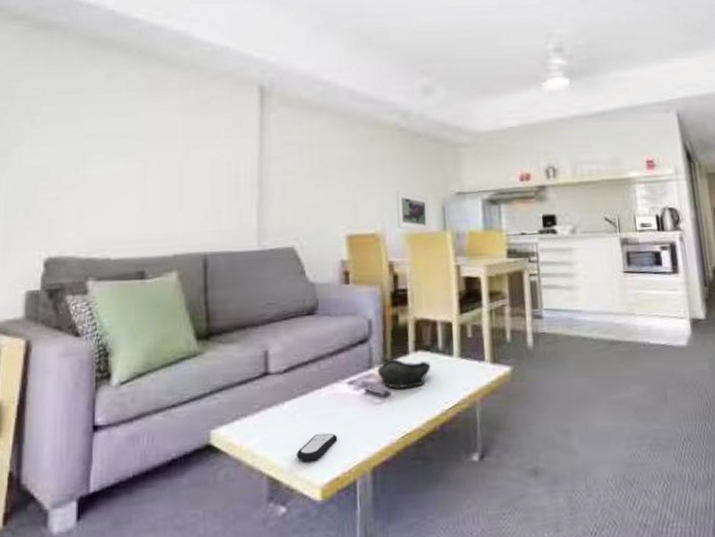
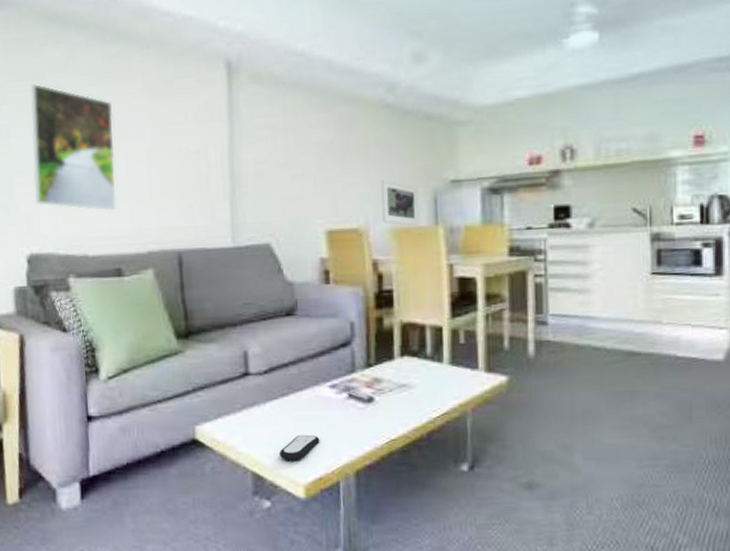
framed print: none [60,97,149,216] -> present [31,83,117,211]
bowl: present [377,358,431,388] -> none [360,363,418,394]

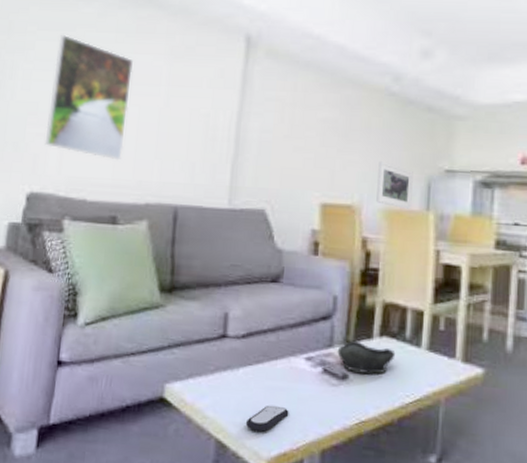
bowl: none [360,363,418,394] -> present [337,340,396,374]

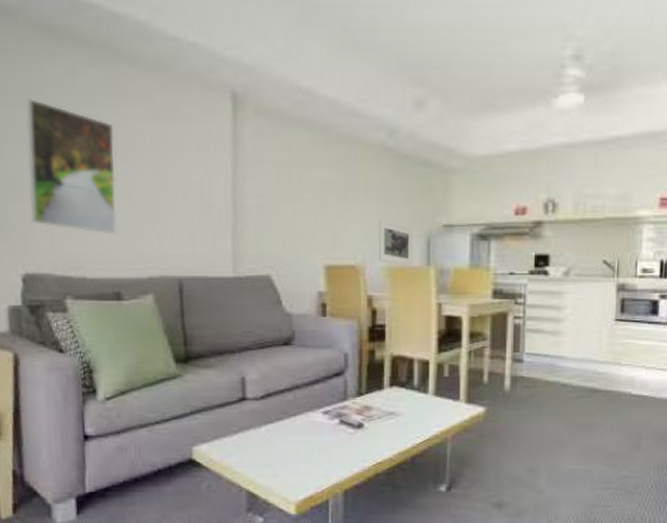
remote control: present [245,405,289,432] -> none [272,456,312,480]
bowl: present [337,340,396,374] -> none [352,392,405,421]

